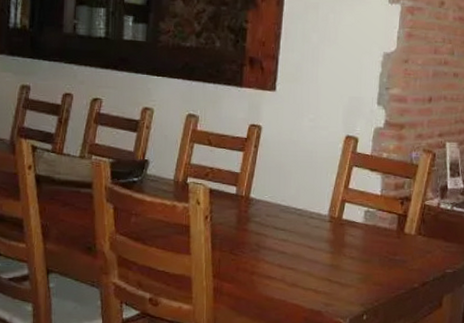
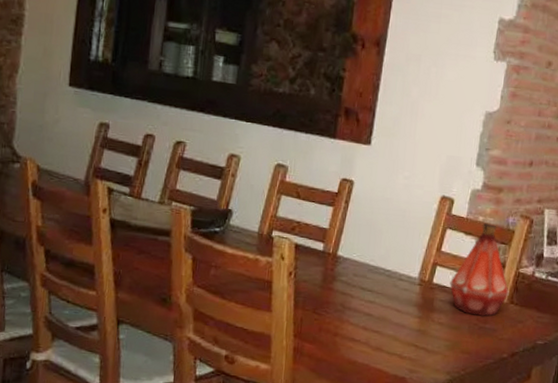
bottle: none [359,159,416,249] -> present [450,223,509,317]

